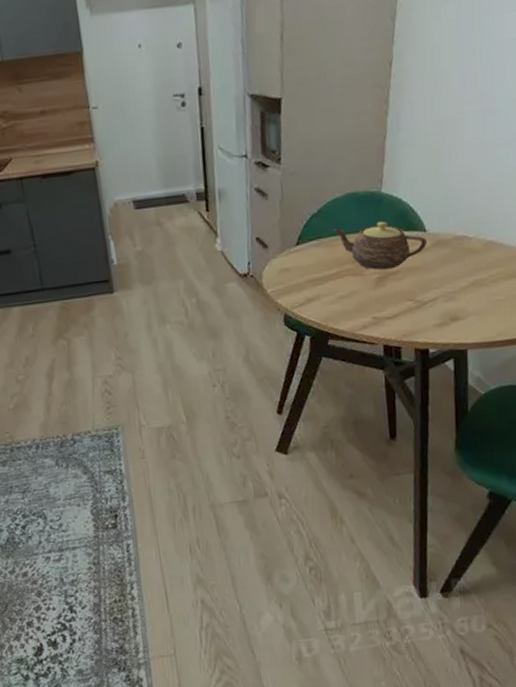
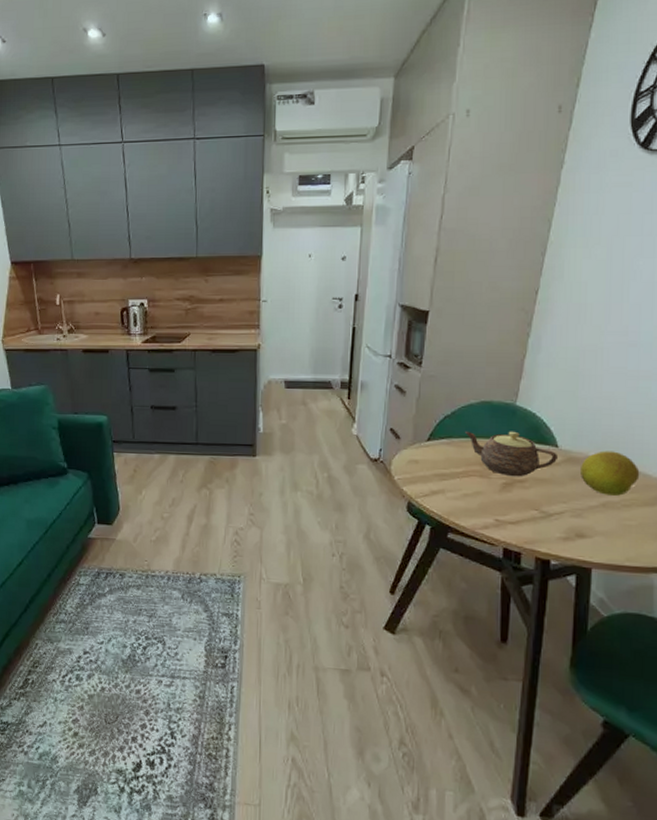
fruit: none [449,227,504,274] -> present [581,451,640,496]

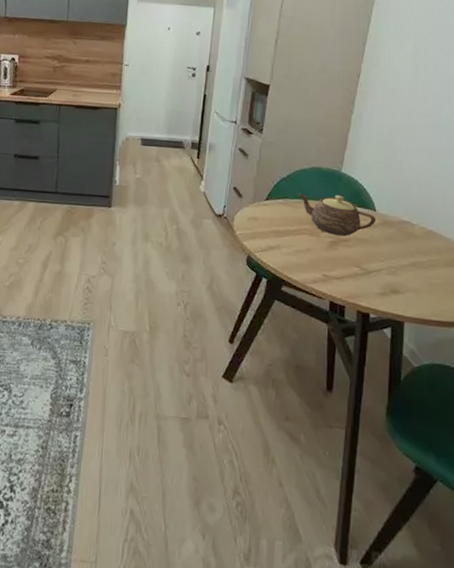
fruit: present [581,451,640,496] -> none [395,216,443,257]

